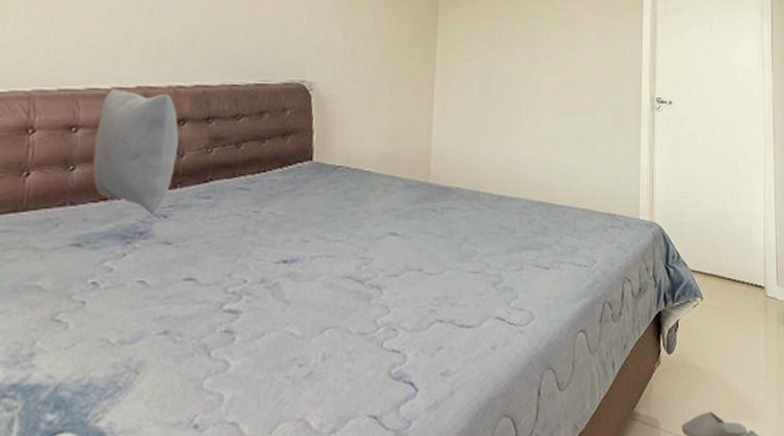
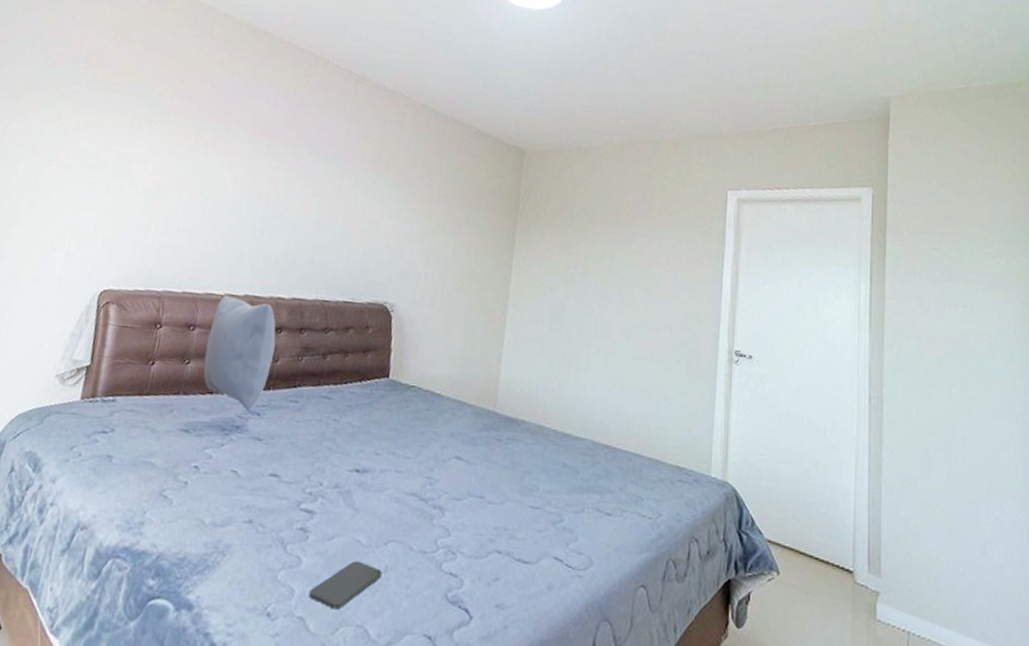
smartphone: none [240,353,320,408] -> present [309,560,383,610]

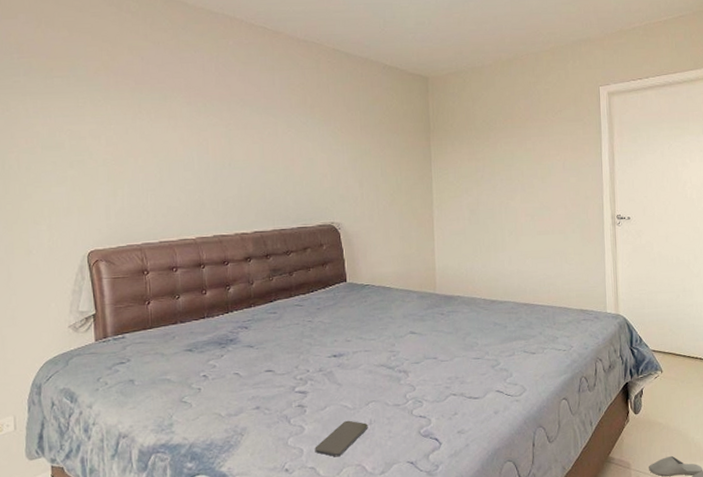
pillow: present [203,295,276,411] -> none [190,238,249,326]

